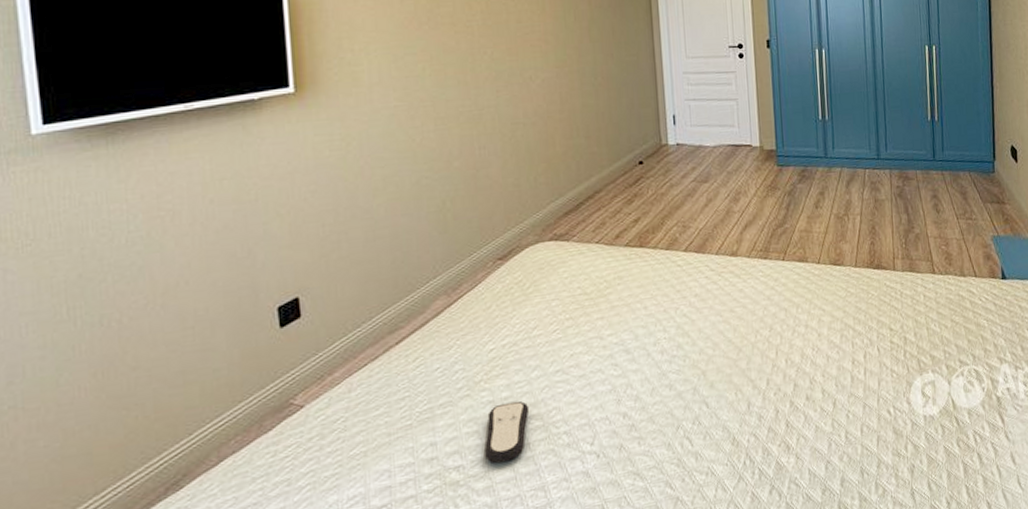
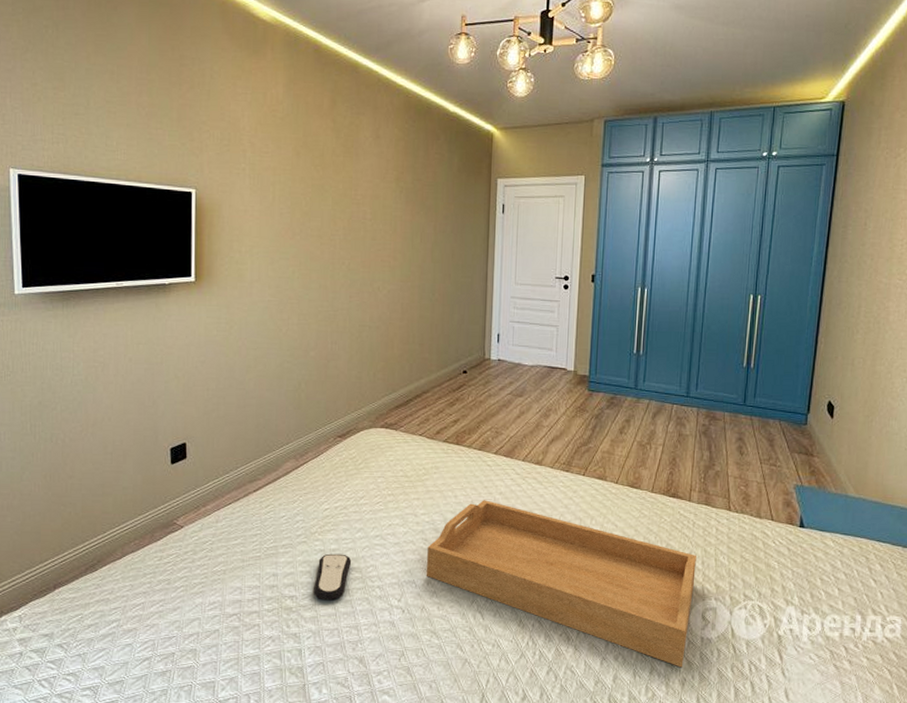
serving tray: none [619,305,910,454] -> present [426,500,697,668]

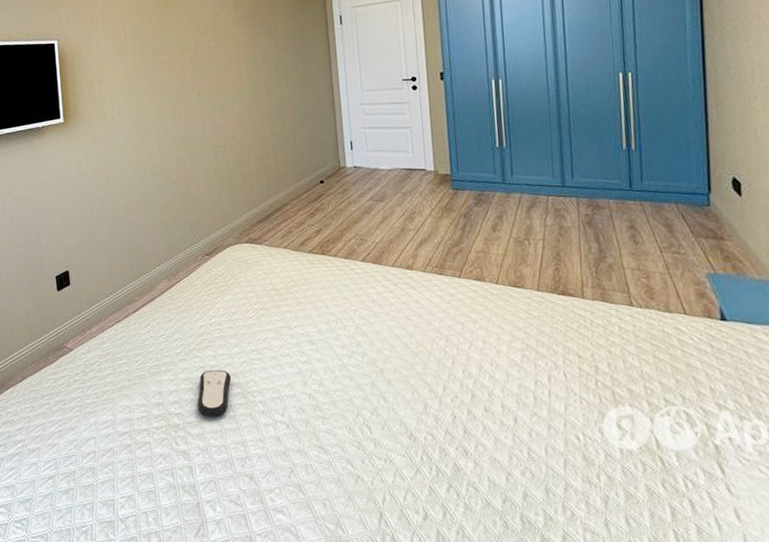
serving tray: present [426,500,697,668] -> none [305,309,603,484]

